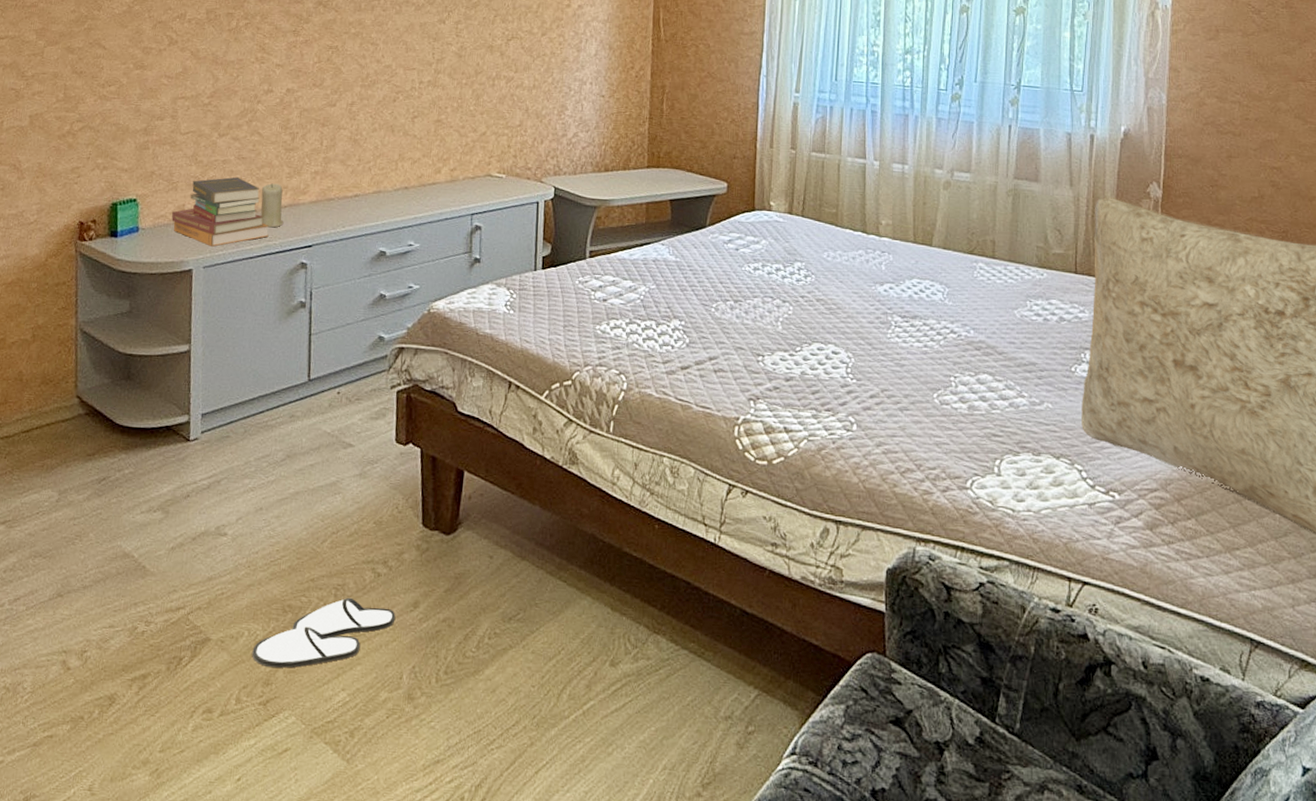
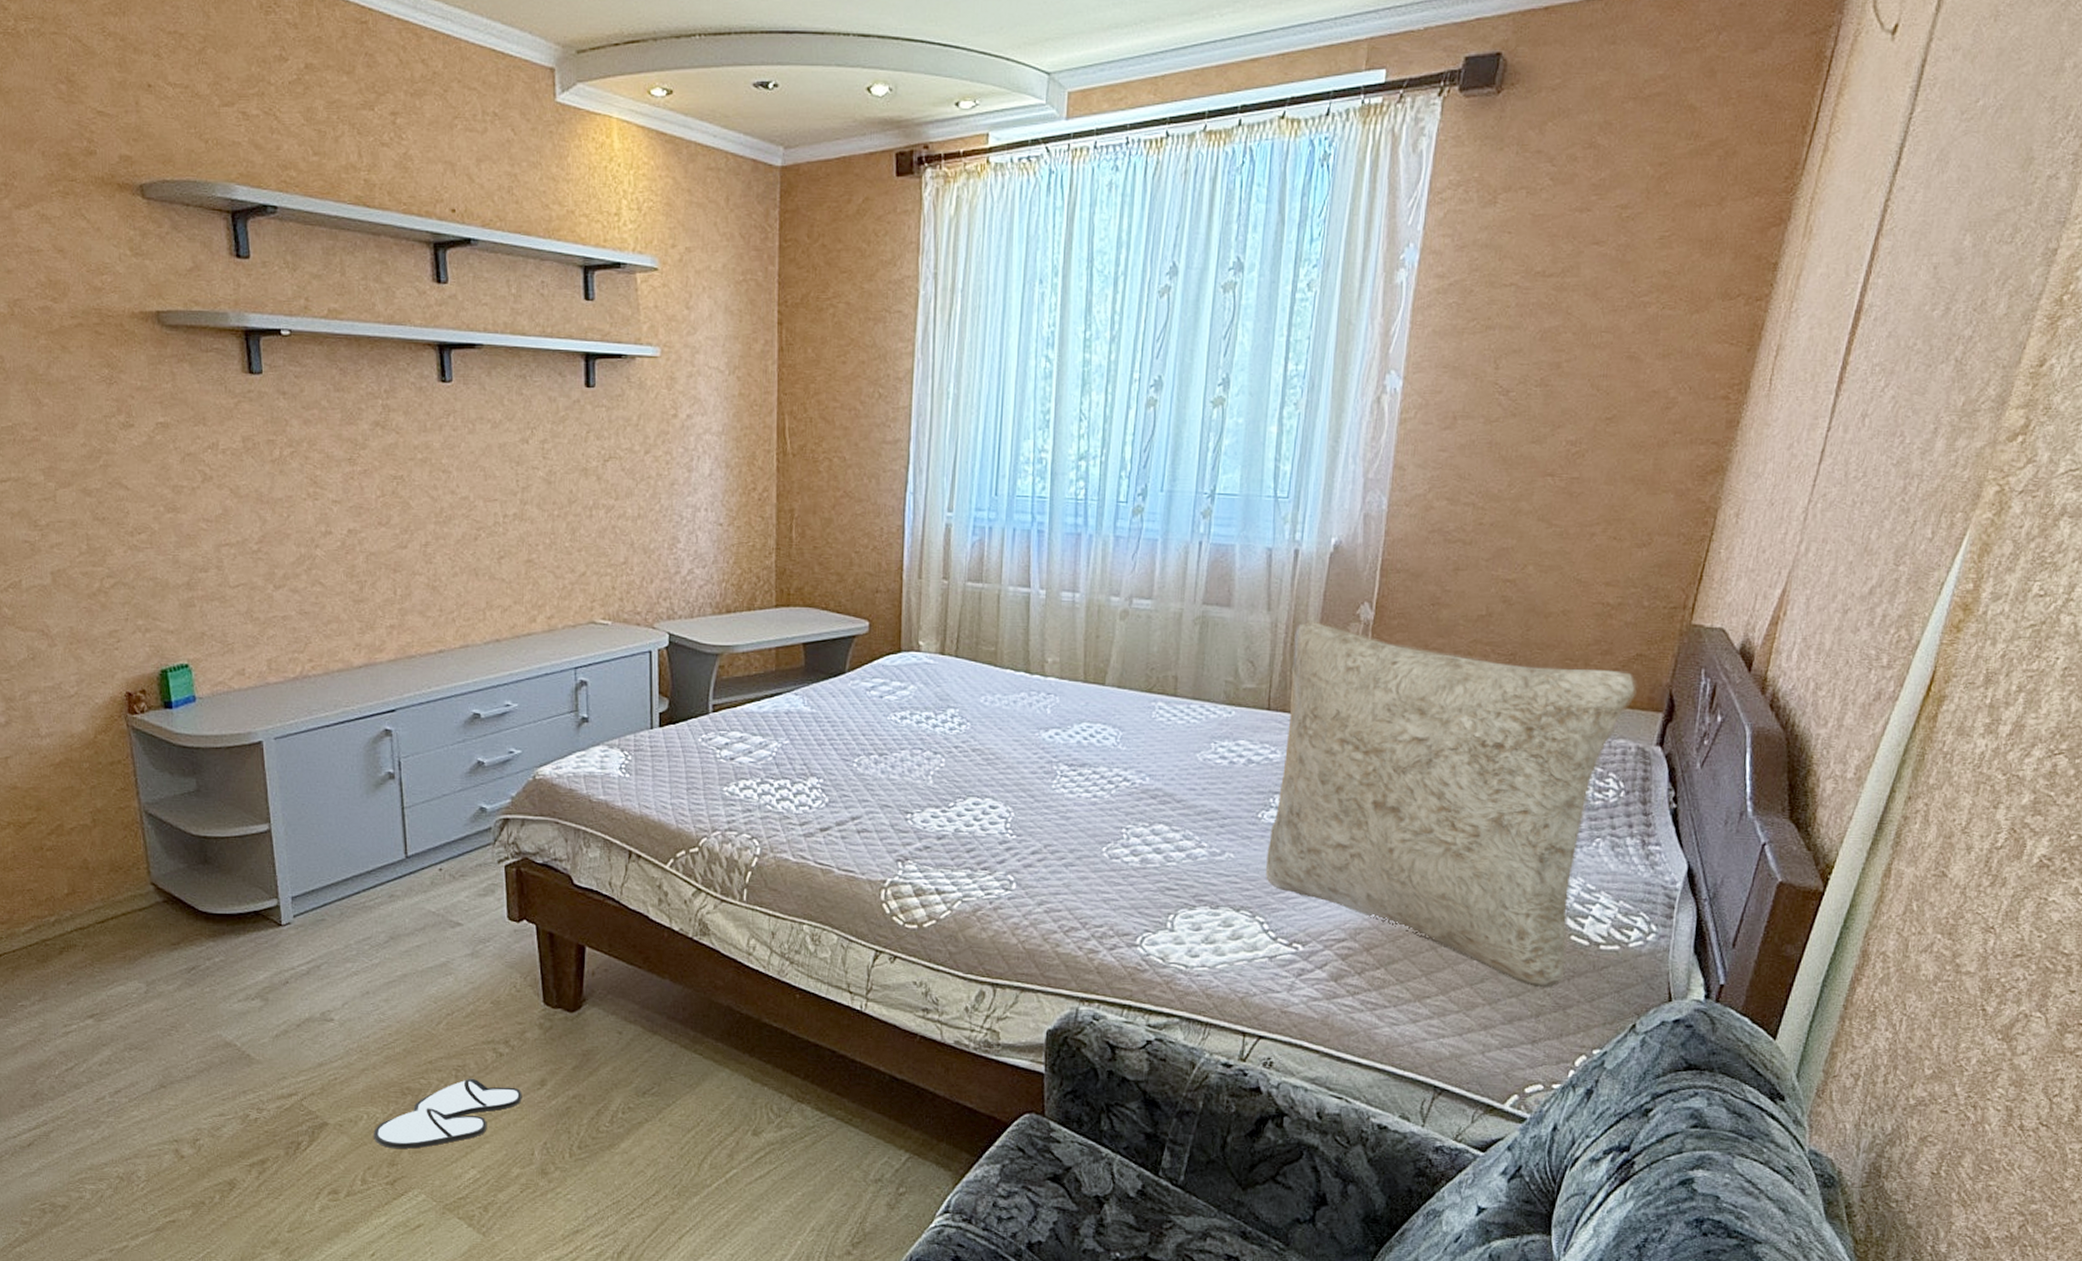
books: present [171,177,269,247] -> none [232,635,345,715]
candle: present [261,183,284,228] -> none [330,641,361,692]

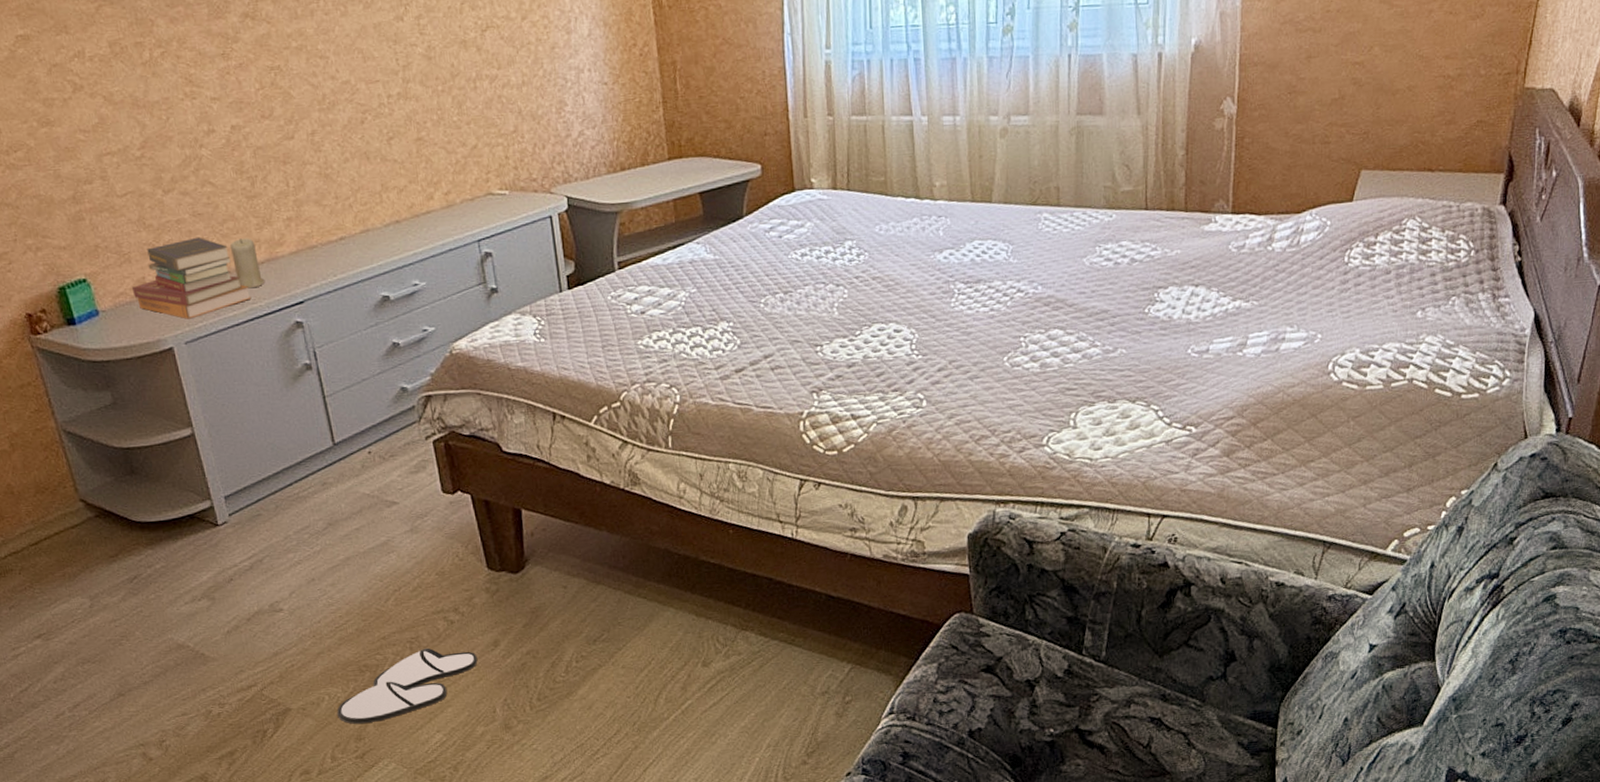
books: none [232,635,345,715] -> present [132,236,252,319]
candle: none [330,641,361,692] -> present [229,238,266,289]
pillow: present [1266,621,1637,990] -> none [1156,120,1479,441]

